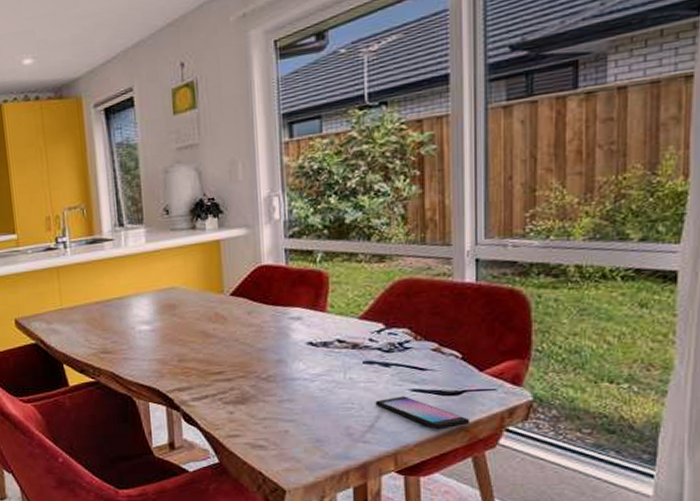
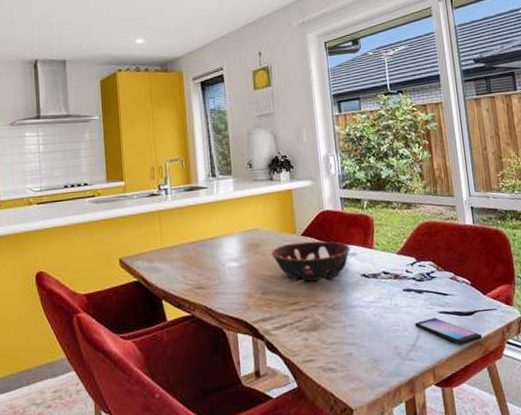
decorative bowl: none [191,302,294,349] -> present [271,241,350,282]

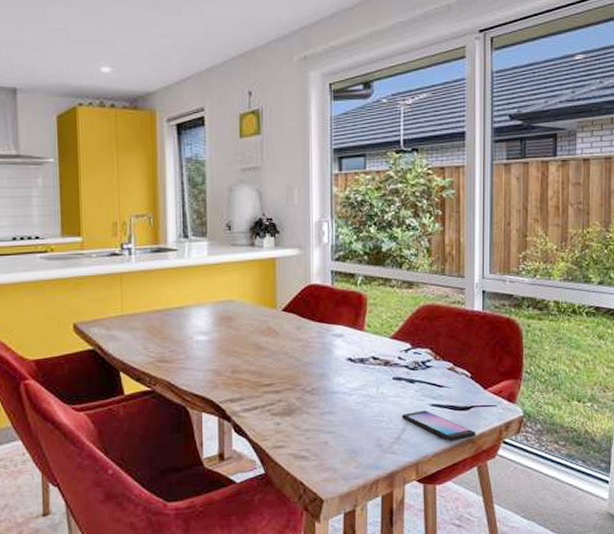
decorative bowl: present [271,241,350,282] -> none [246,318,337,362]

